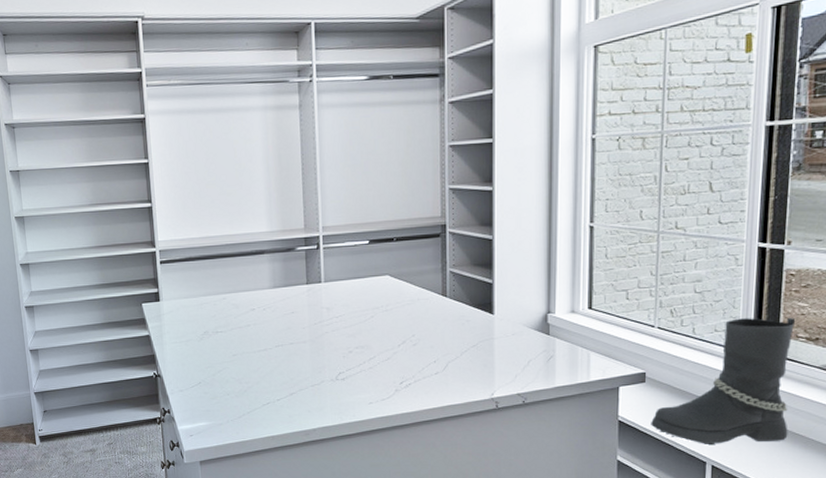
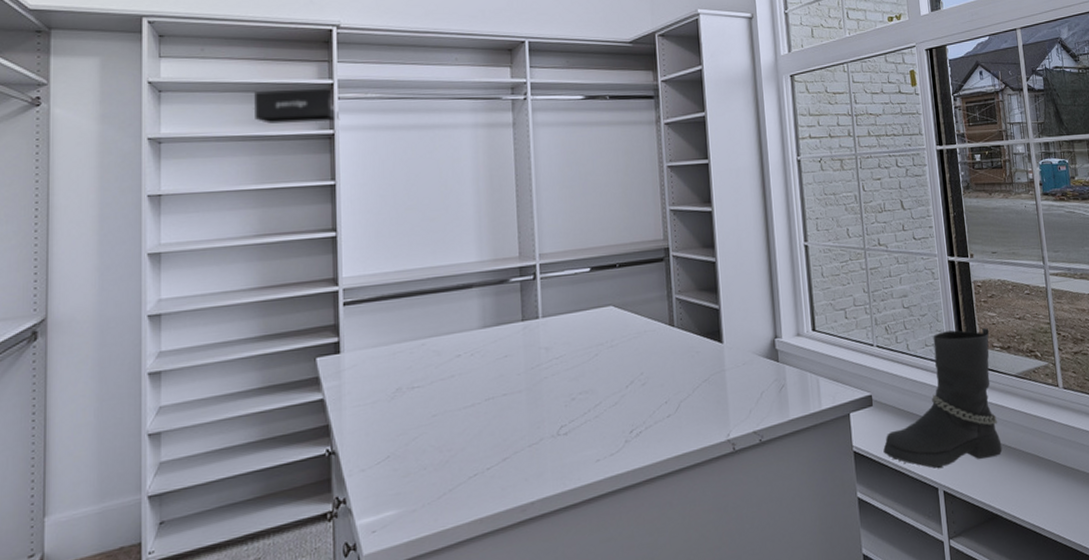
box: none [79,77,148,110] -> present [253,89,339,124]

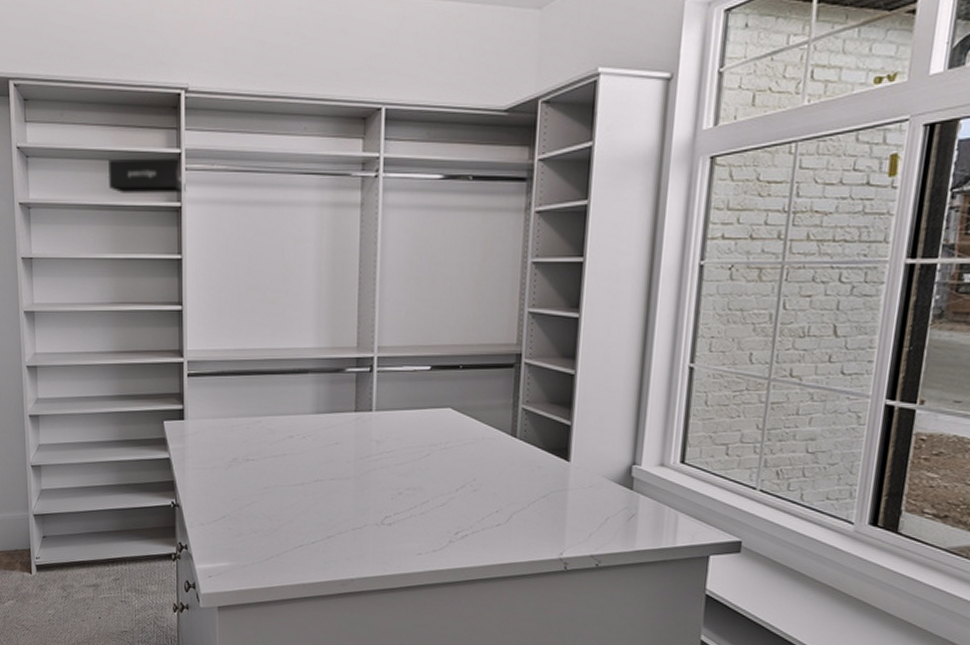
boot: present [883,327,1002,468] -> none [743,486,923,632]

